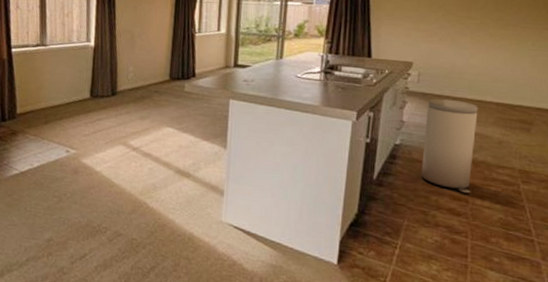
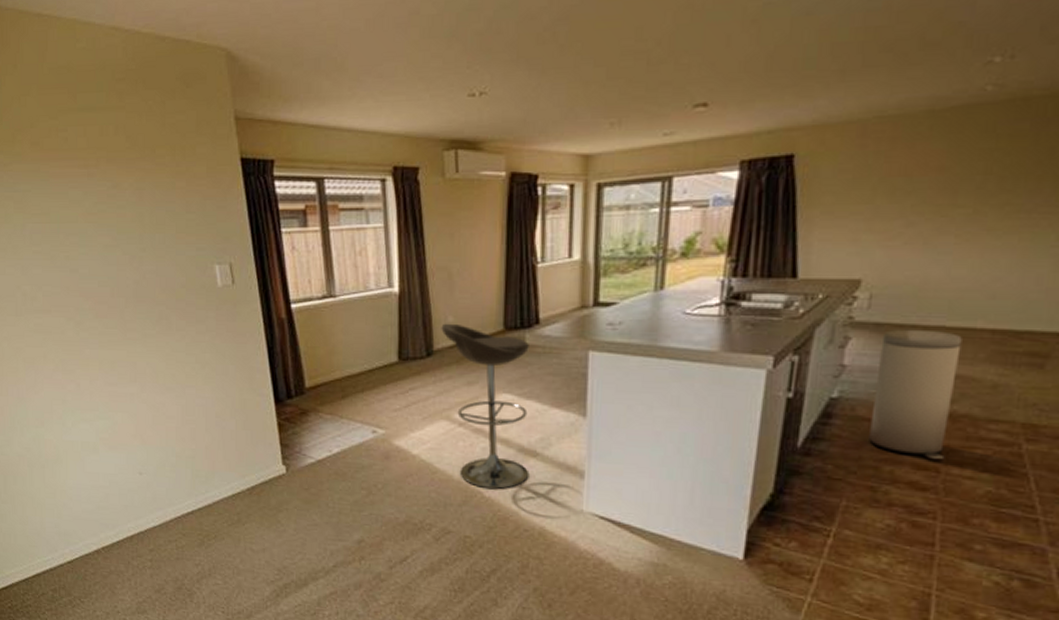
bar stool: none [124,71,187,202] -> present [441,323,529,489]

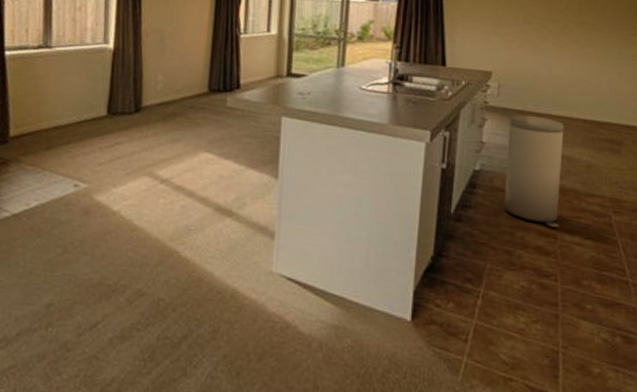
bar stool: present [441,323,529,489] -> none [150,81,230,249]

